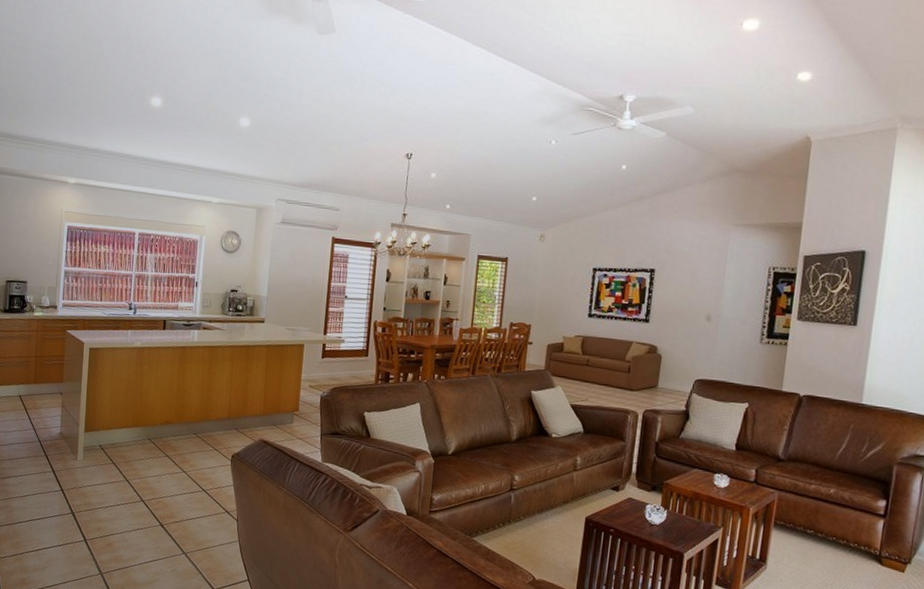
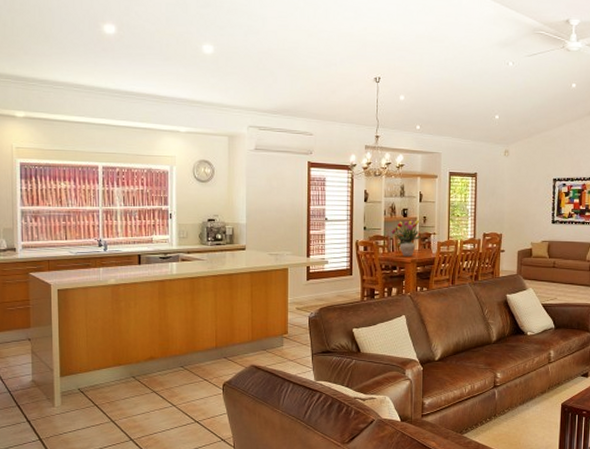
flower arrangement: none [411,303,444,342] -> present [391,220,422,257]

